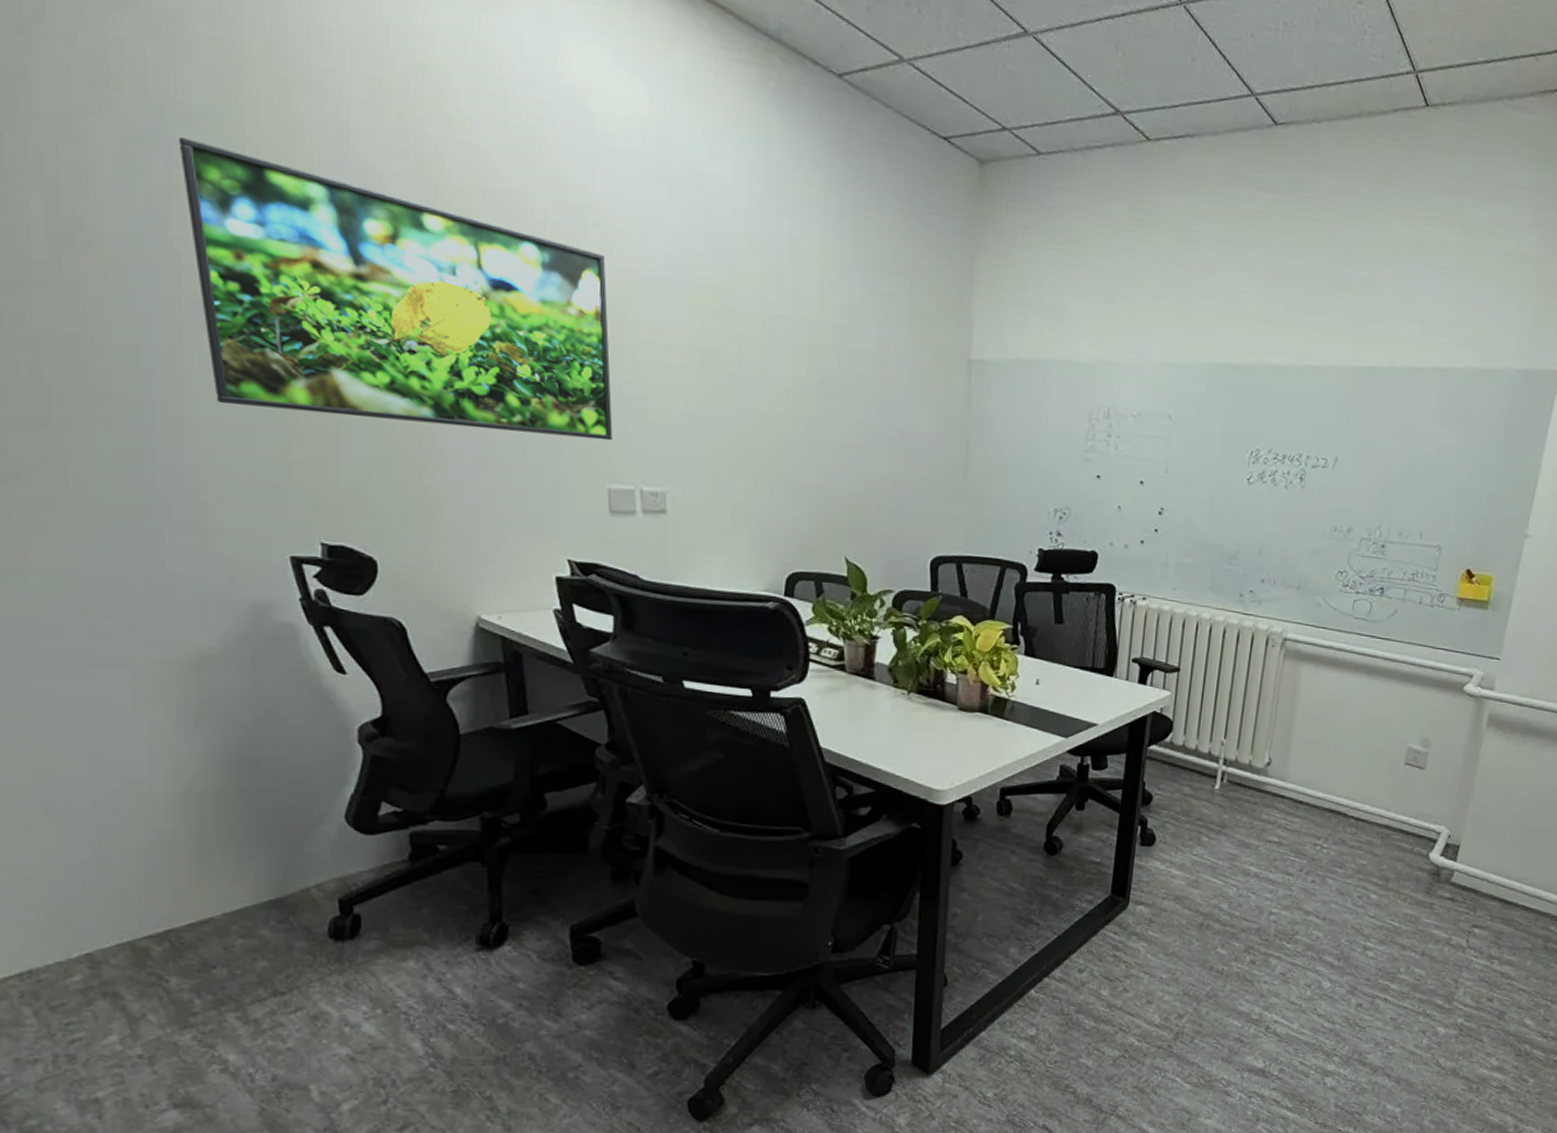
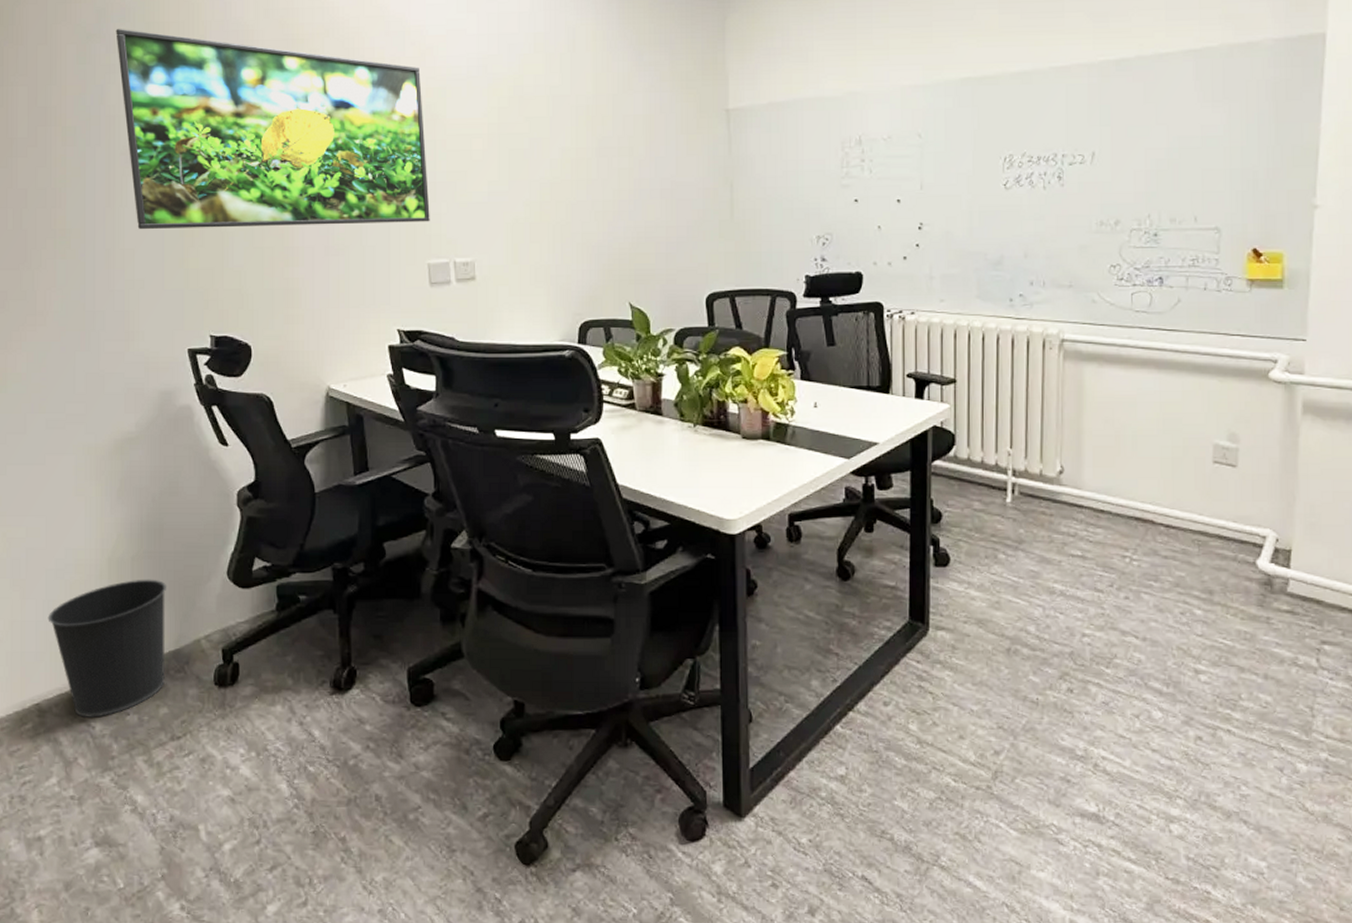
wastebasket: none [99,818,265,970] -> present [47,579,167,718]

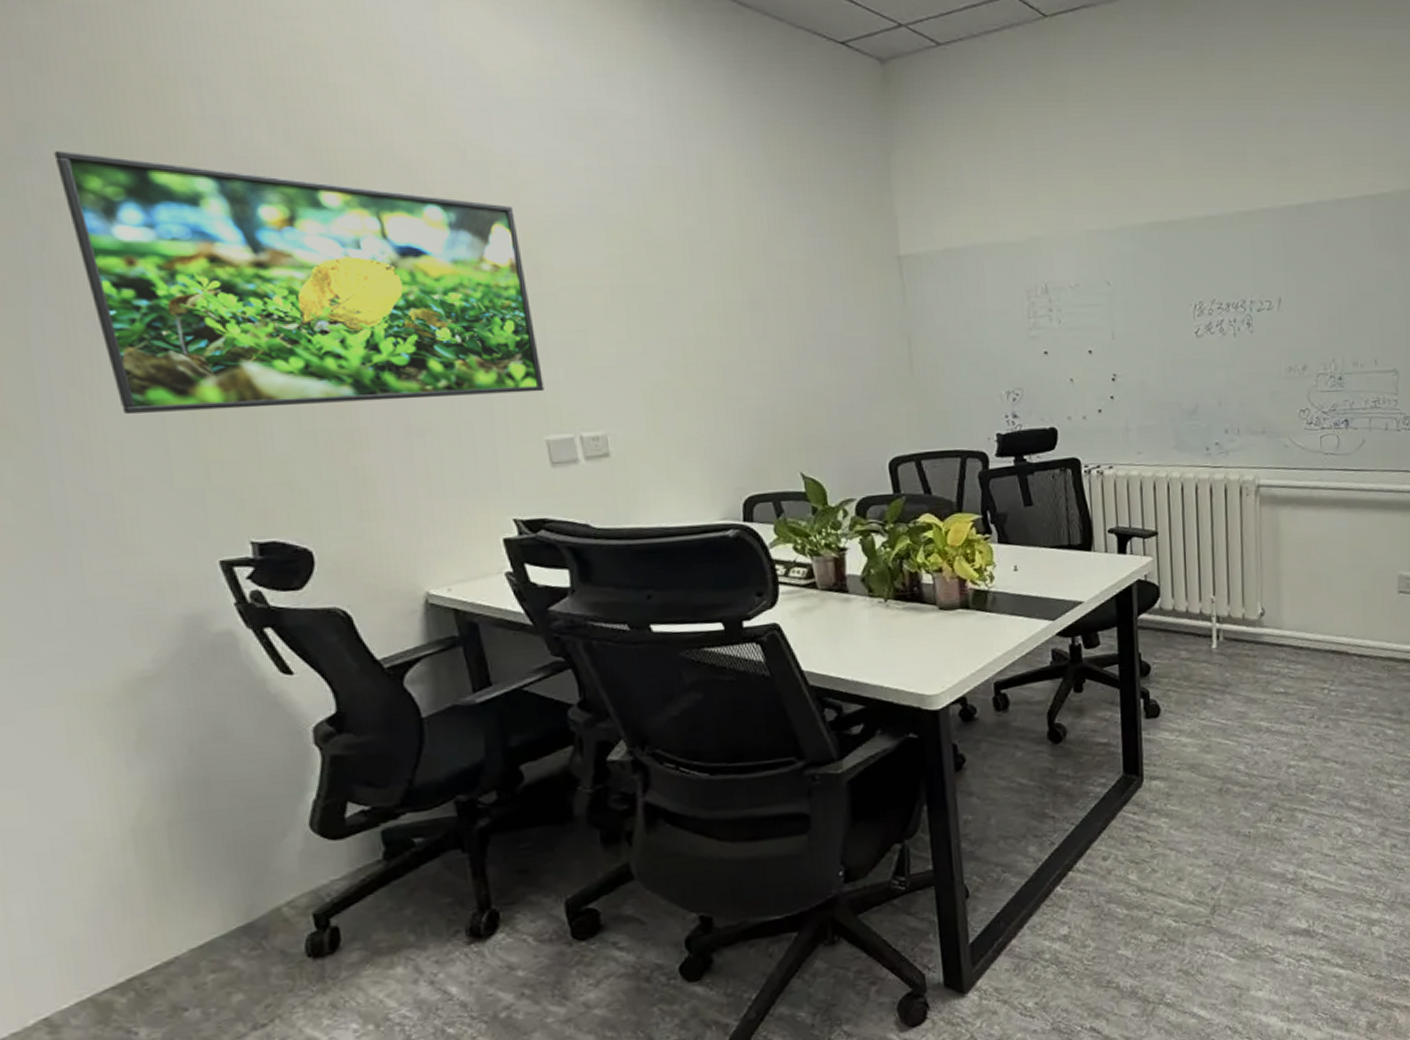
wastebasket: present [47,579,167,718] -> none [47,845,236,1024]

